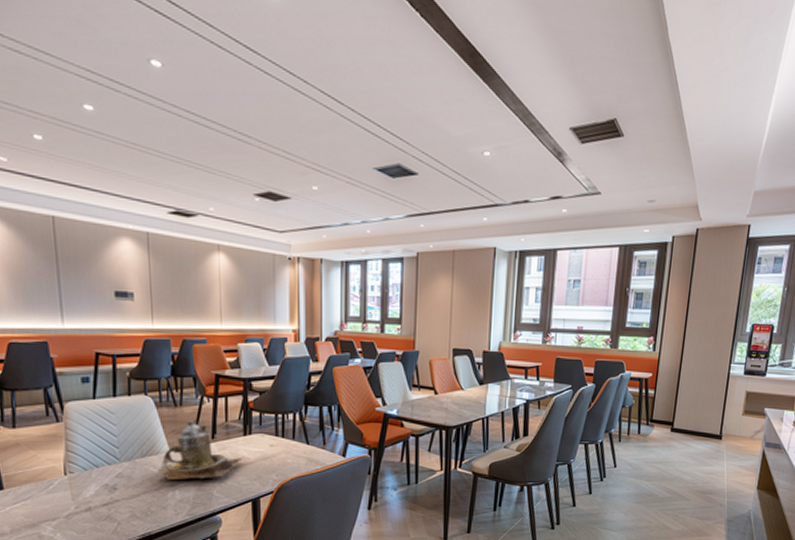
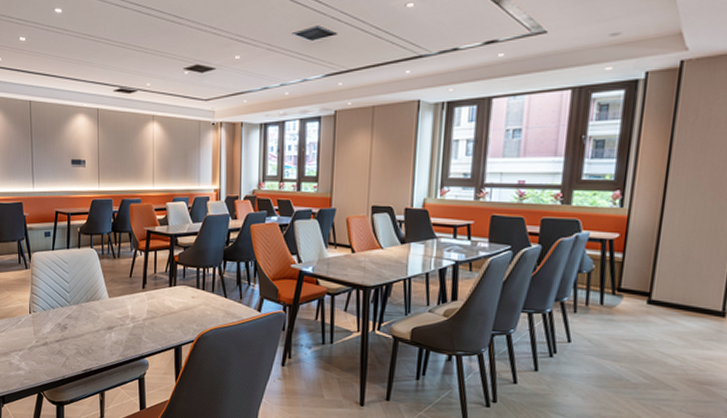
teapot: present [158,419,244,479] -> none [99,270,169,324]

